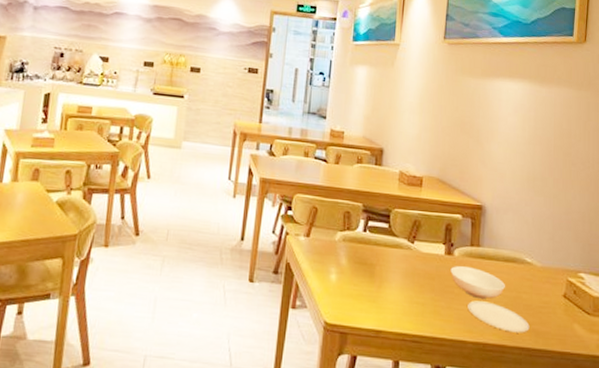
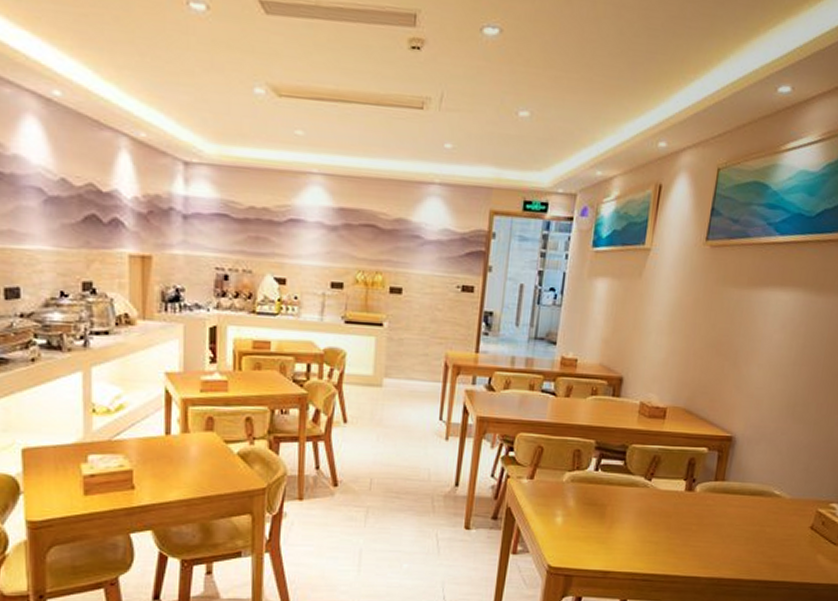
bowl: present [450,266,505,299] -> none [689,502,748,534]
plate: present [468,300,530,333] -> none [705,537,770,567]

